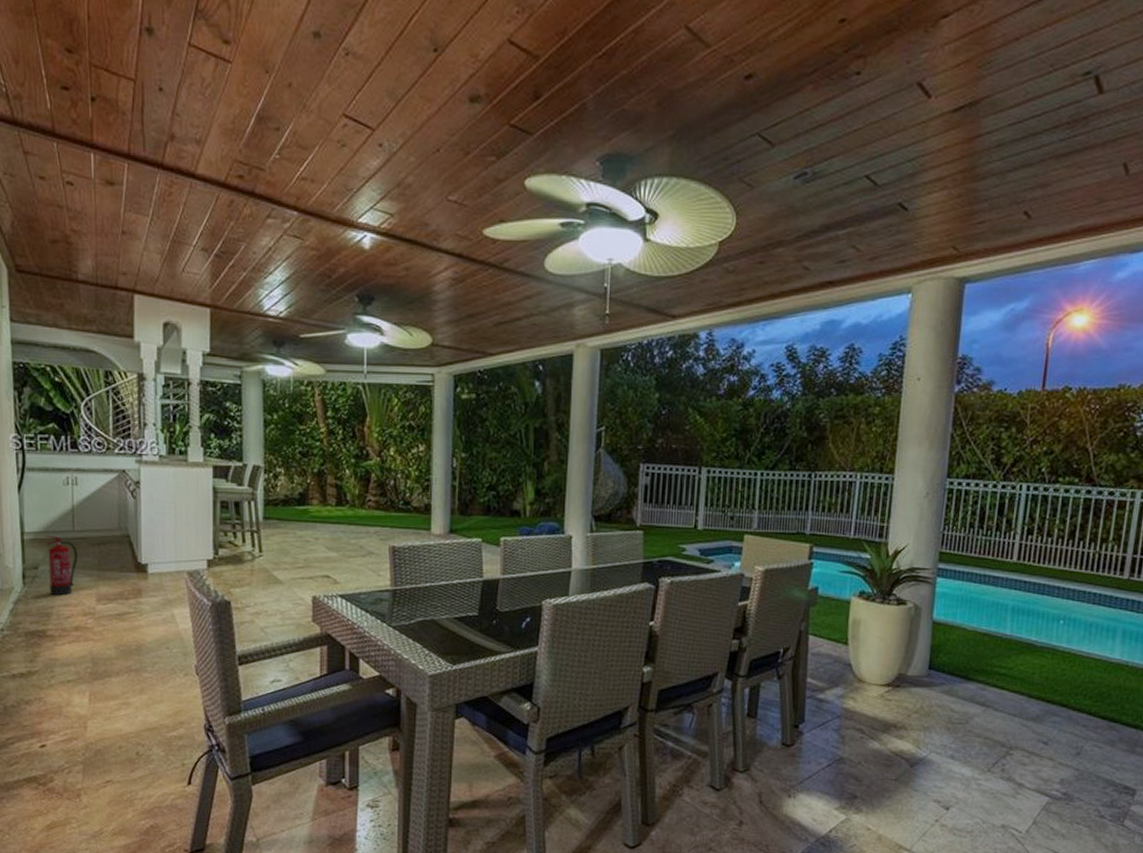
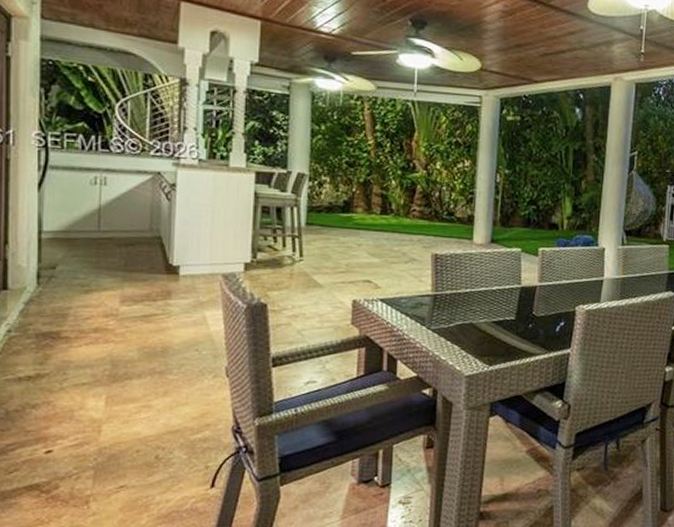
fire extinguisher: present [46,536,78,596] -> none [67,235,102,297]

